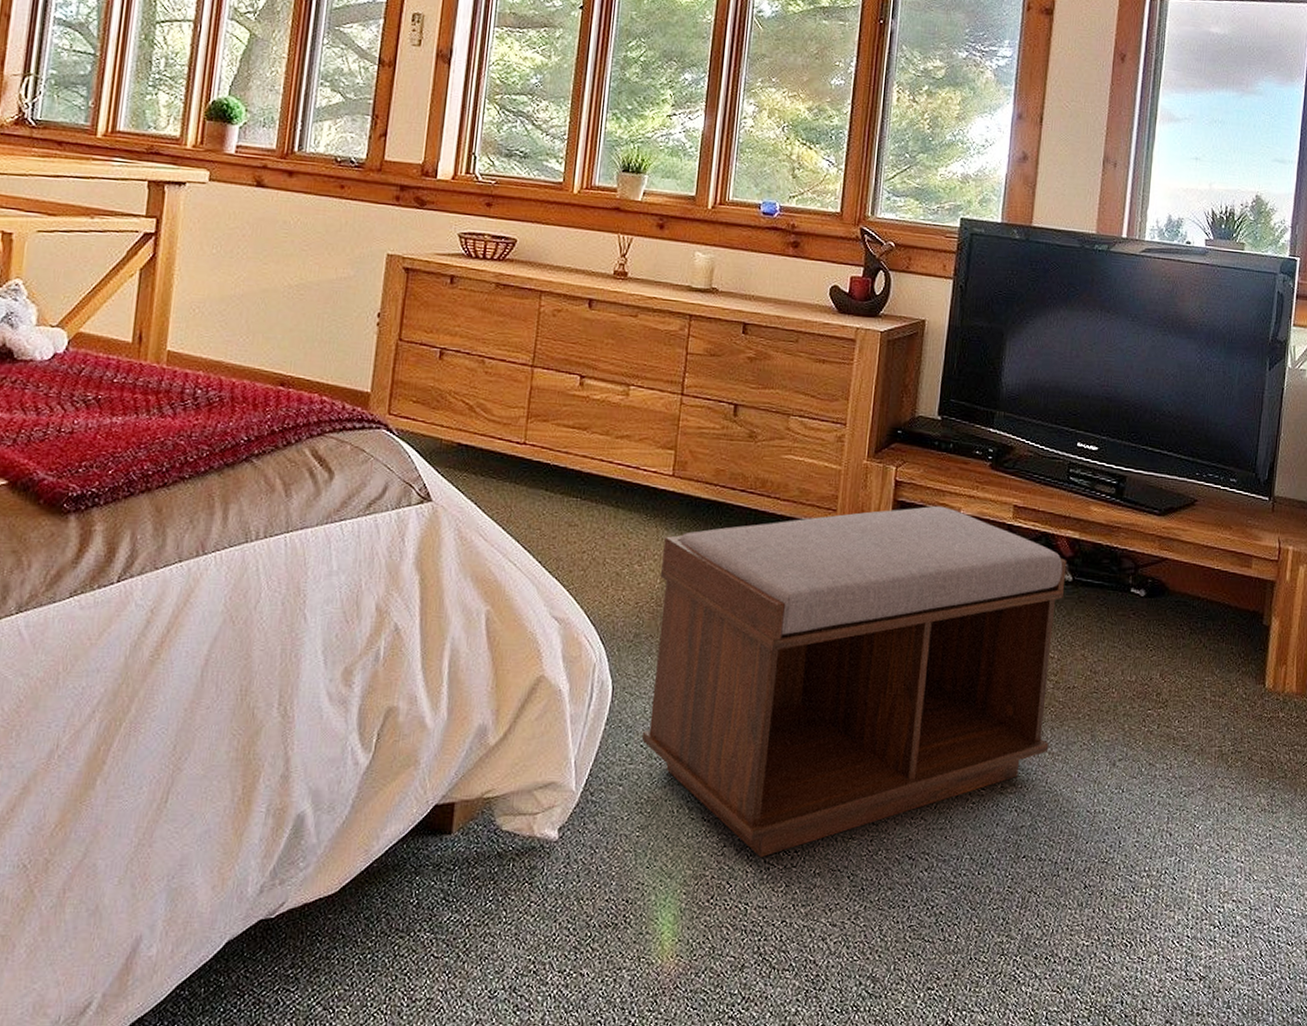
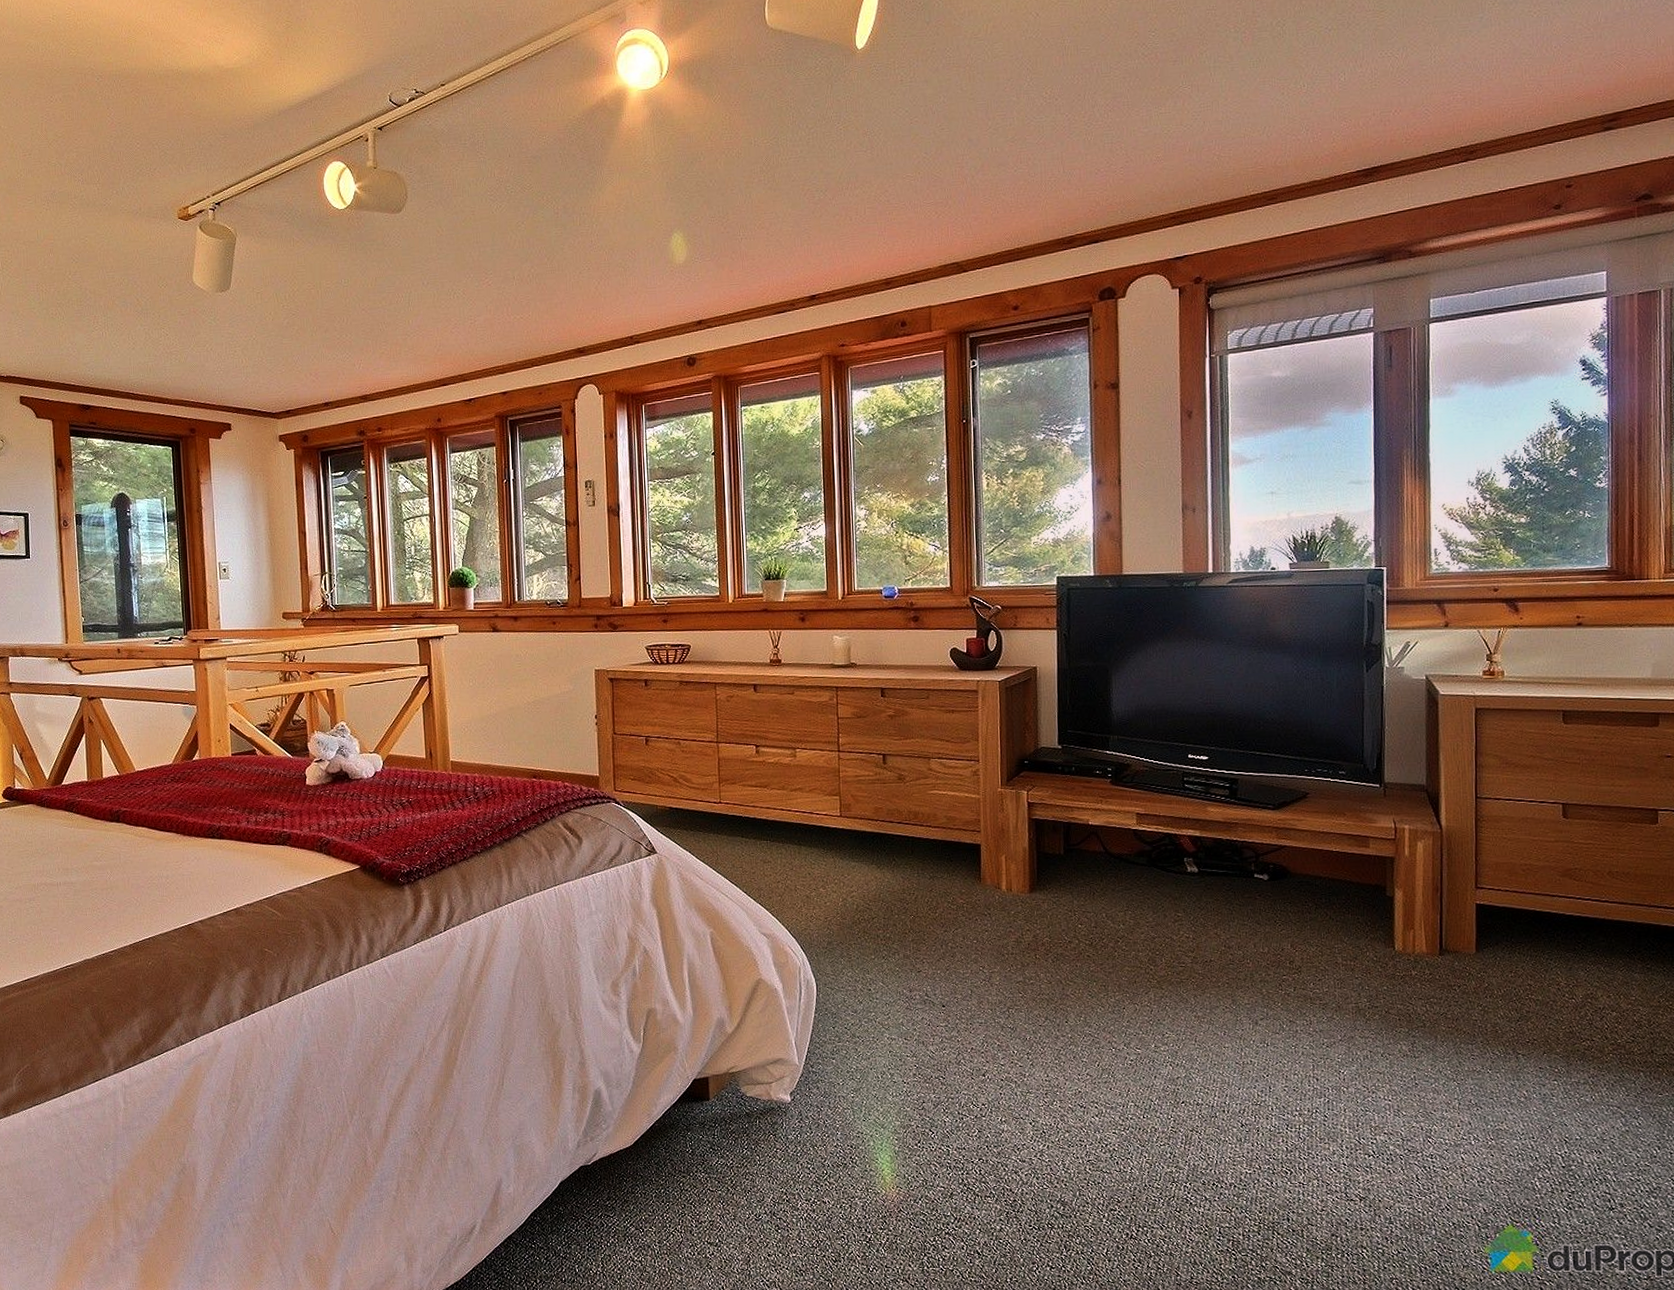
bench: present [641,505,1067,857] -> none [841,819,1194,1110]

